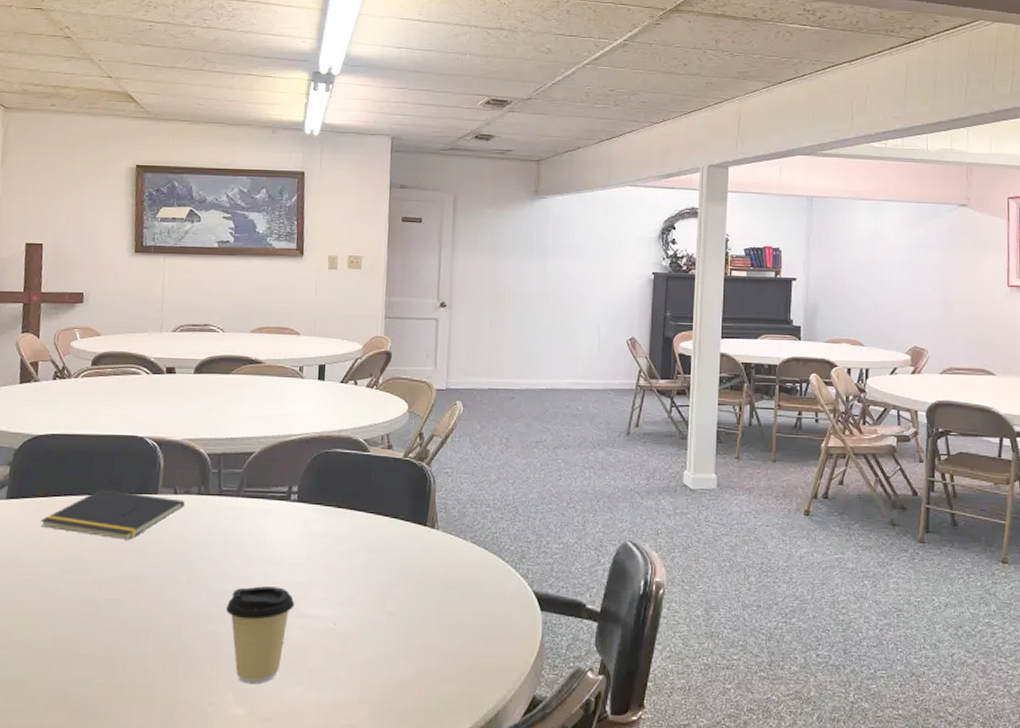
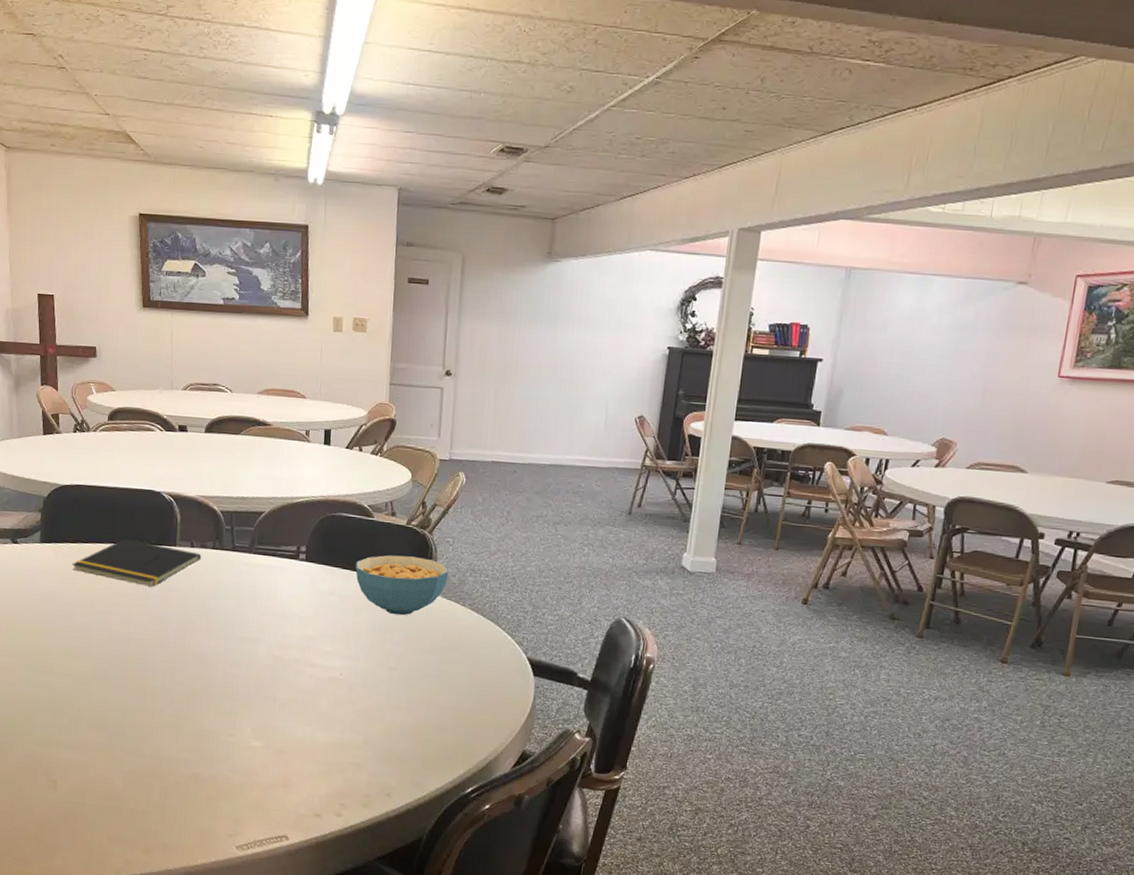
coffee cup: present [226,586,295,685] -> none [242,636,305,722]
cereal bowl: none [351,490,449,554] -> present [356,555,449,616]

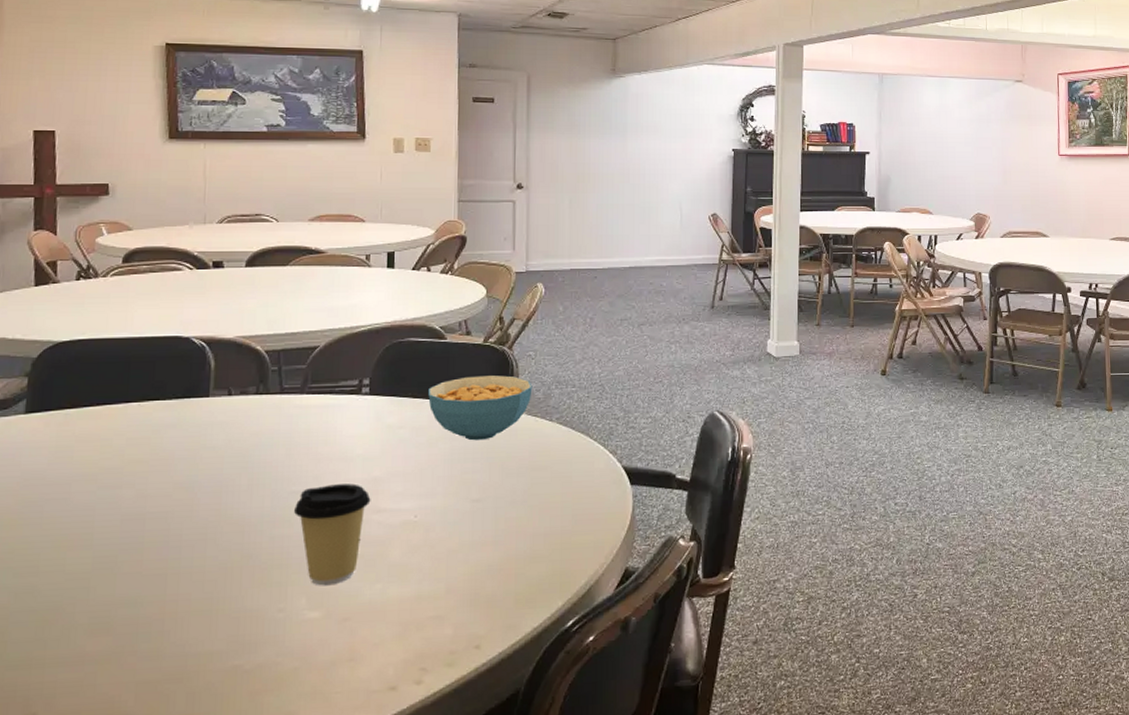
notepad: present [72,538,202,587] -> none [69,395,242,448]
coffee cup: none [242,636,305,722] -> present [294,483,371,586]

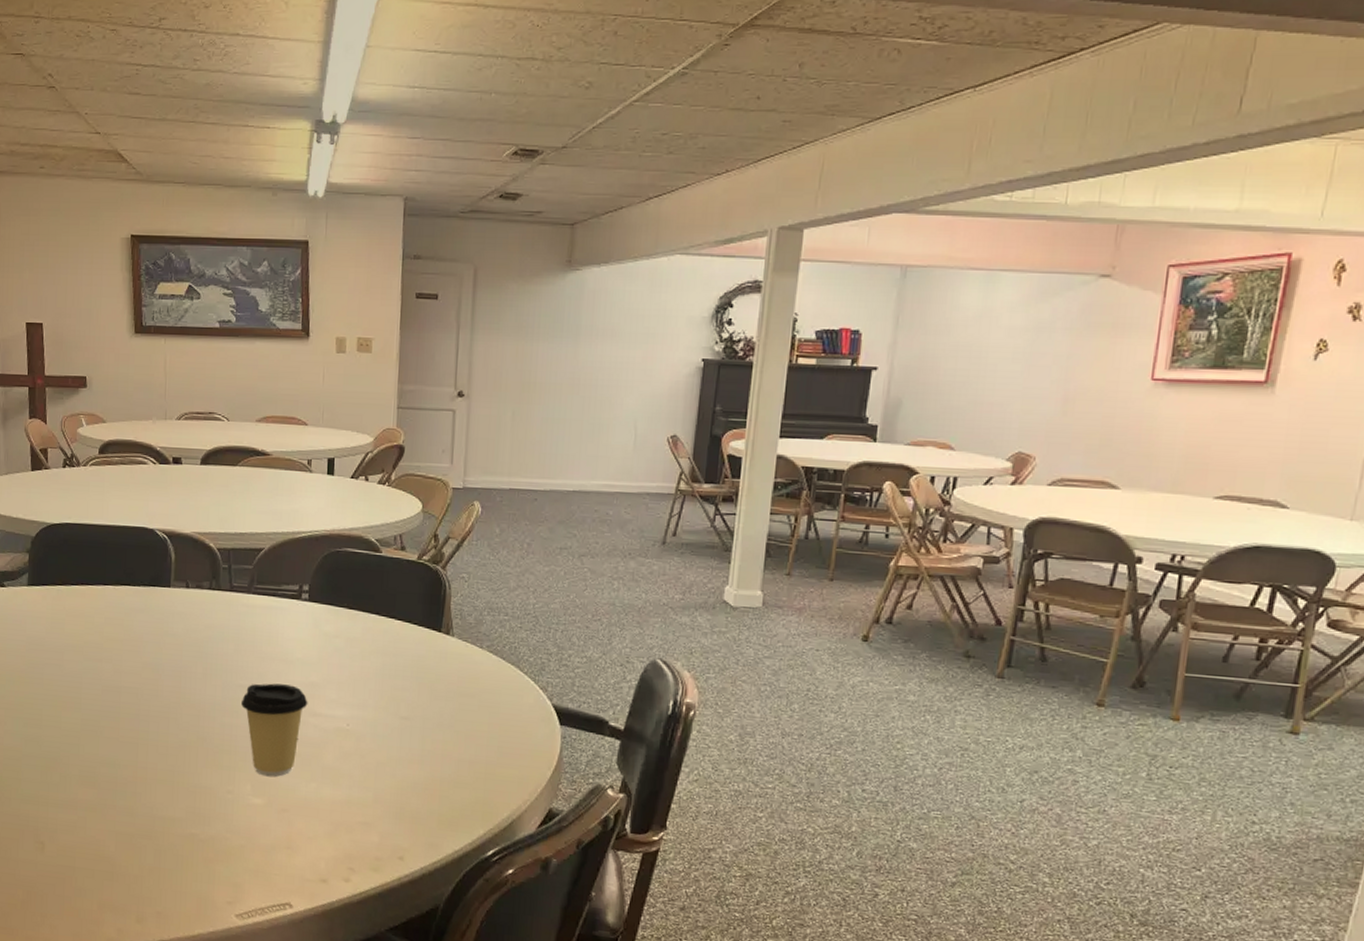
cereal bowl: present [428,375,533,441] -> none [363,593,464,660]

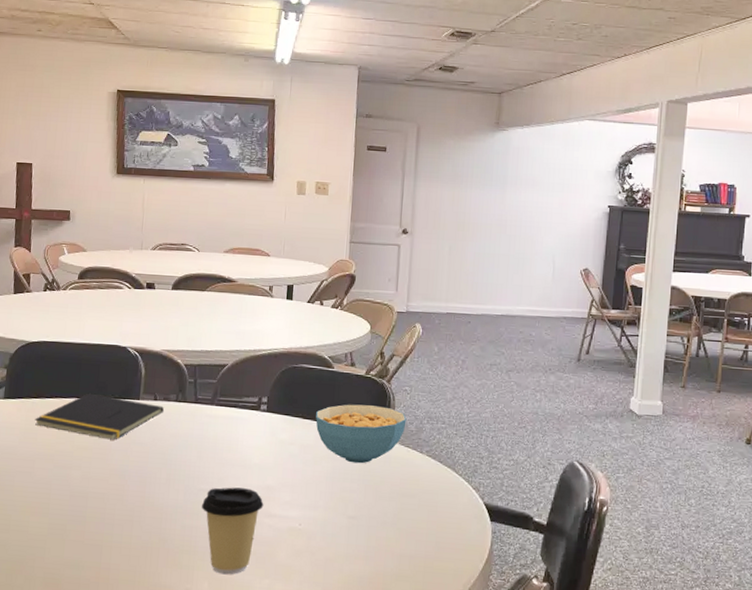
notepad: none [61,579,198,631] -> present [34,393,165,440]
cereal bowl: none [363,593,464,660] -> present [316,404,407,464]

